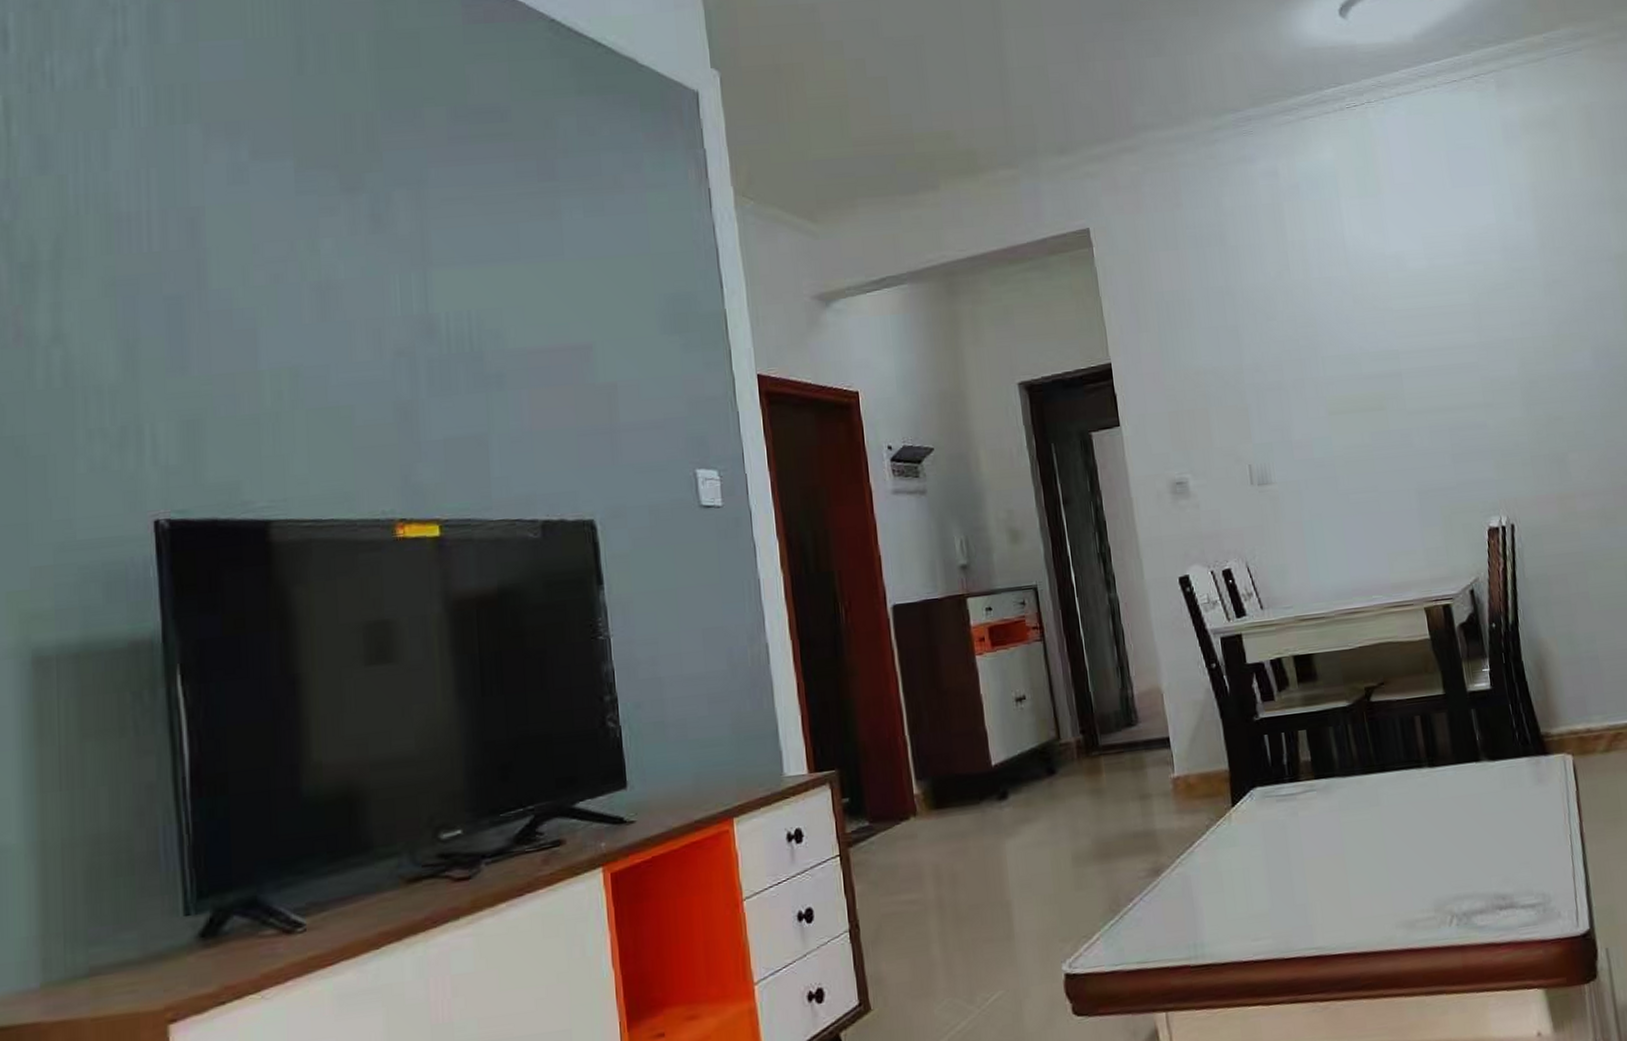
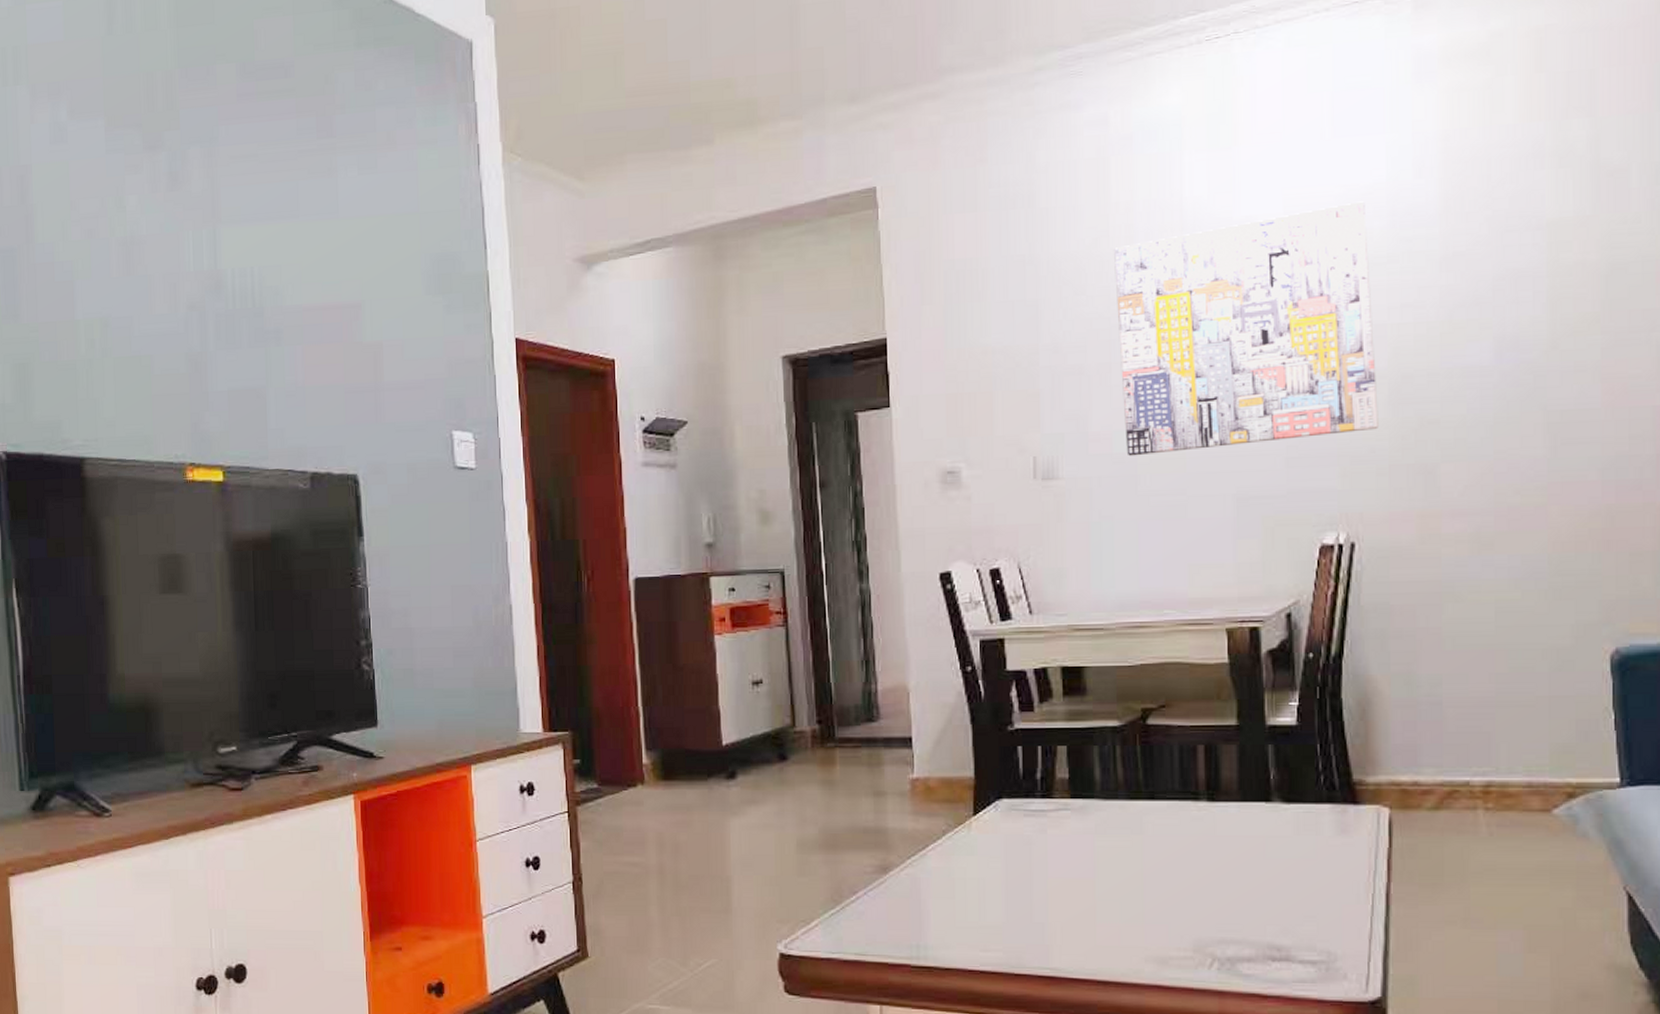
wall art: none [1295,239,1518,460] -> present [1114,201,1379,456]

